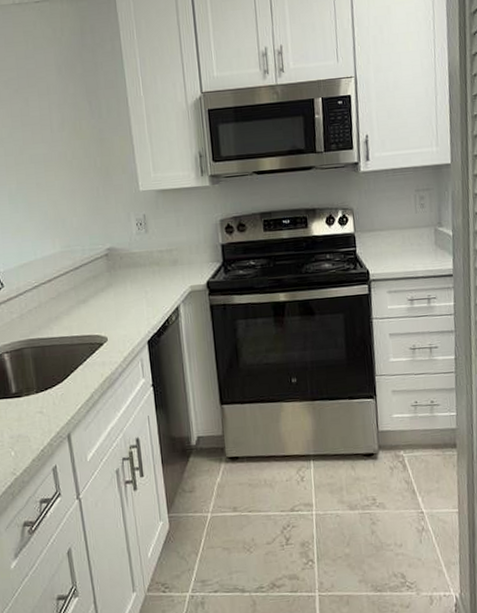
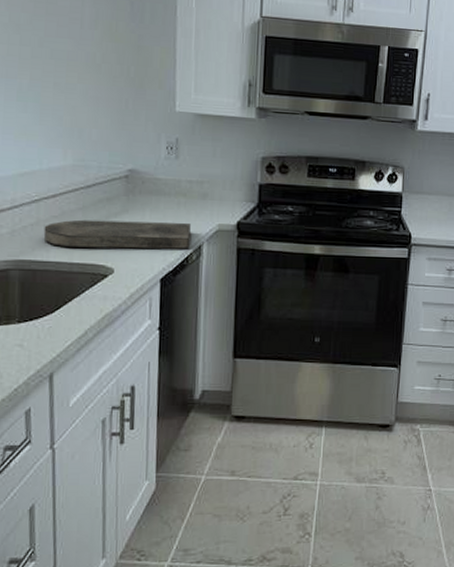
cutting board: none [45,289,168,324] -> present [43,219,191,250]

